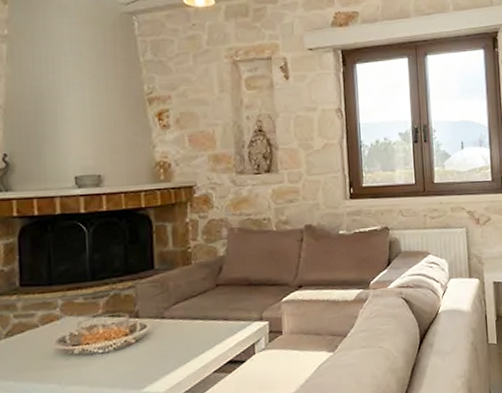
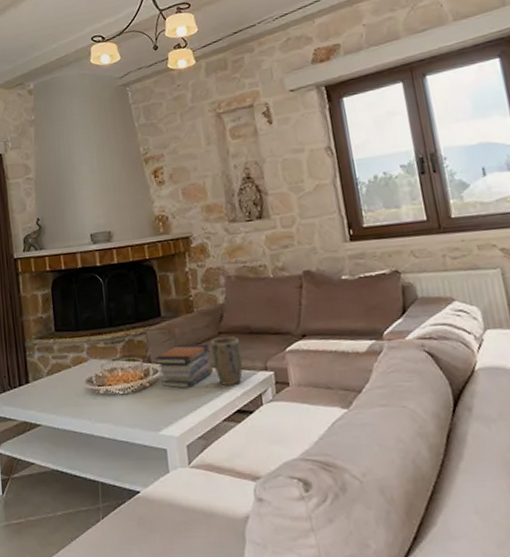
book stack: none [144,296,207,343] -> present [155,343,213,389]
plant pot: none [207,289,239,337] -> present [210,337,243,385]

